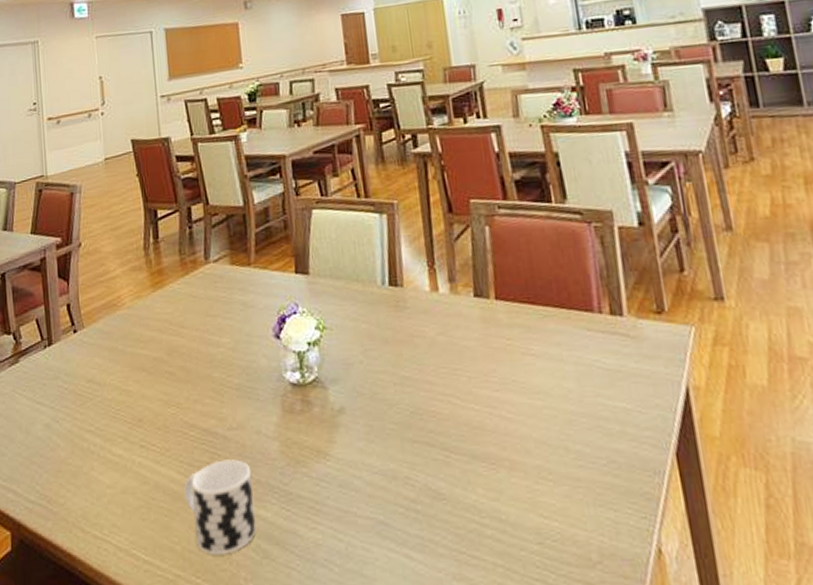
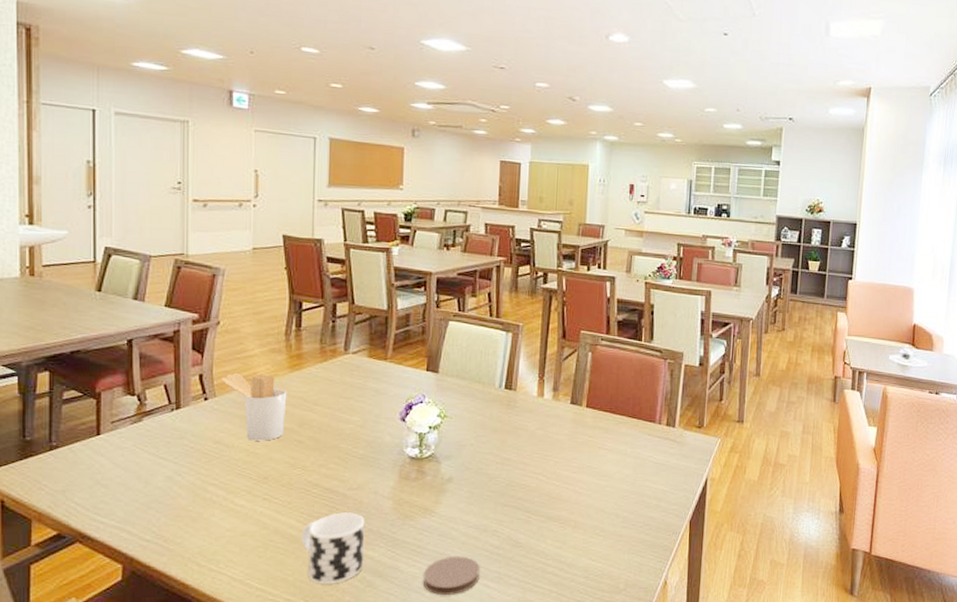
utensil holder: none [88,297,154,376] -> present [221,372,287,441]
coaster: none [327,514,398,571] -> present [422,556,480,596]

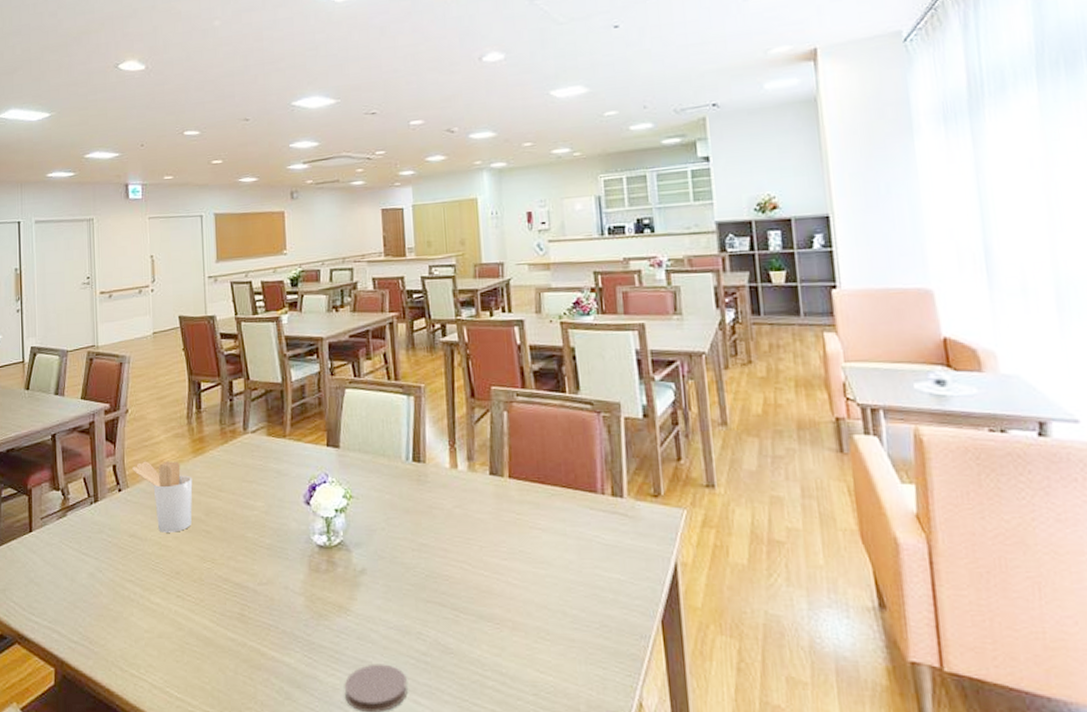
cup: present [301,512,365,584] -> none [216,611,281,695]

